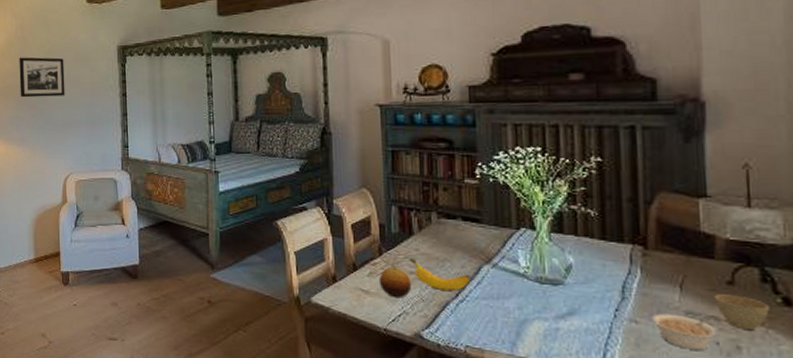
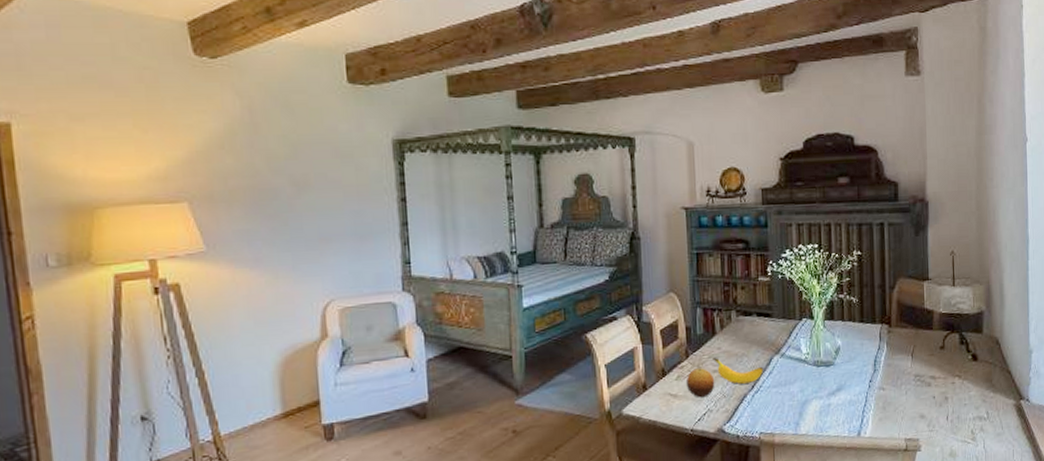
picture frame: present [19,57,65,98] -> none [247,150,321,205]
legume: present [650,313,717,350] -> none [893,377,934,406]
cup: present [715,294,770,329] -> none [933,357,964,383]

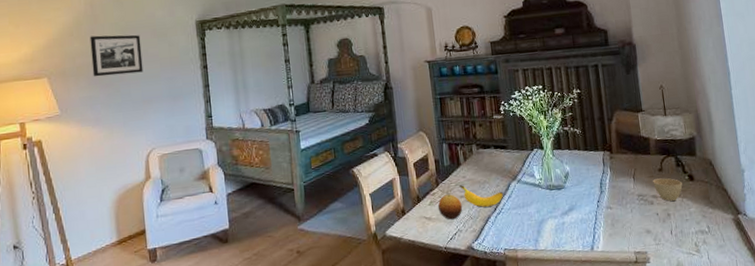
picture frame: none [247,150,321,205] -> present [89,34,144,77]
cup: none [933,357,964,383] -> present [653,178,683,201]

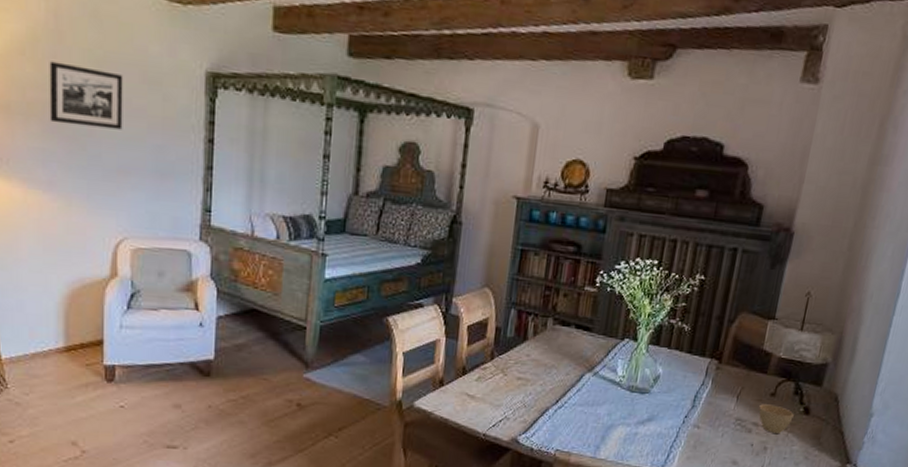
fruit: present [438,194,463,220] -> none [486,372,518,404]
banana: present [459,184,504,207] -> none [519,363,573,397]

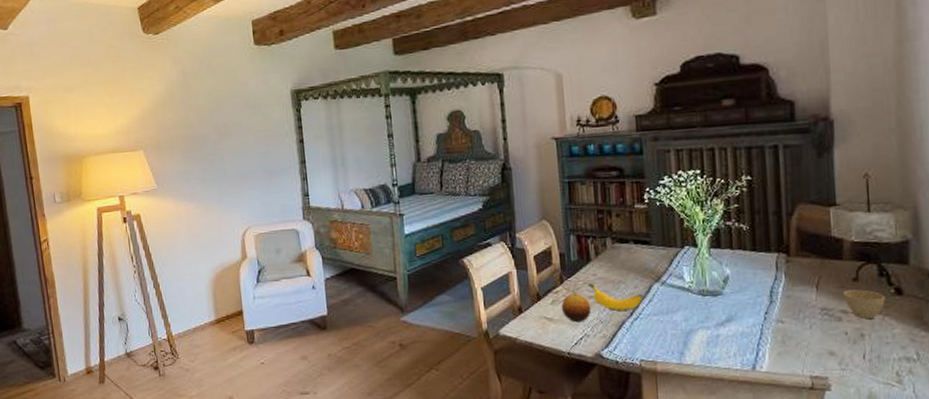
picture frame: present [49,61,124,130] -> none [183,105,238,151]
fruit: none [486,372,518,404] -> present [562,293,592,323]
banana: none [519,363,573,397] -> present [588,283,643,311]

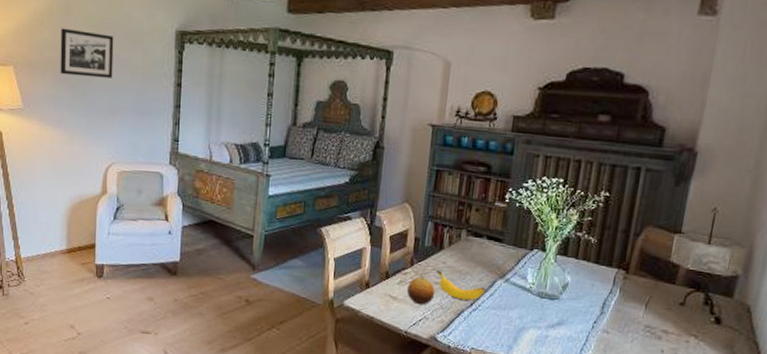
picture frame: none [183,105,238,151] -> present [60,28,114,79]
cup: present [843,289,885,319] -> none [668,313,705,341]

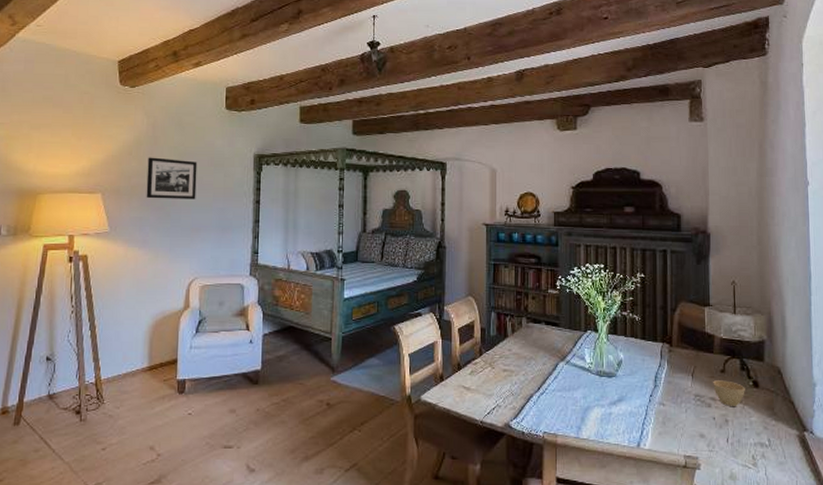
fruit: present [407,277,435,305] -> none [479,366,505,393]
banana: present [436,269,486,301] -> none [503,357,550,385]
cup: none [668,313,705,341] -> present [713,380,745,406]

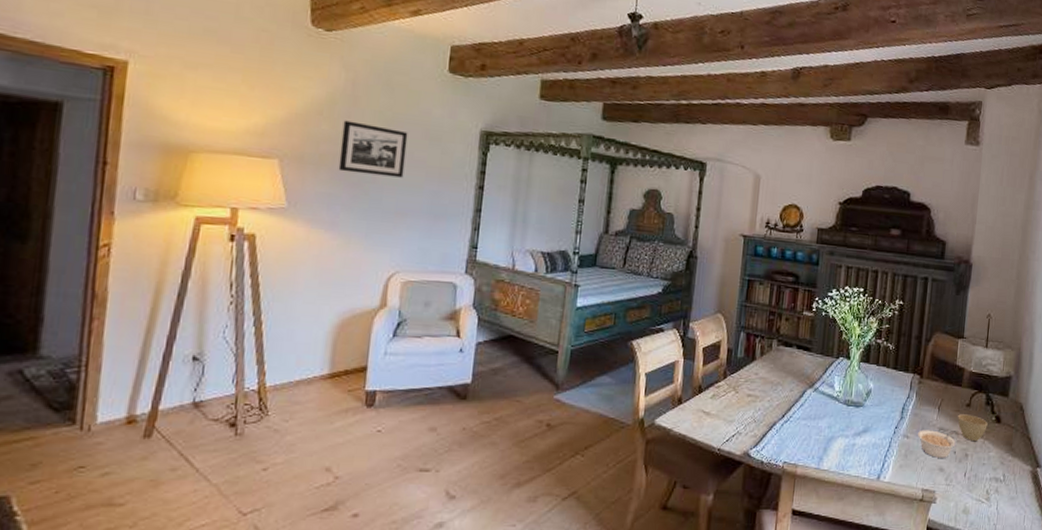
legume: none [673,397,714,424] -> present [917,430,956,458]

